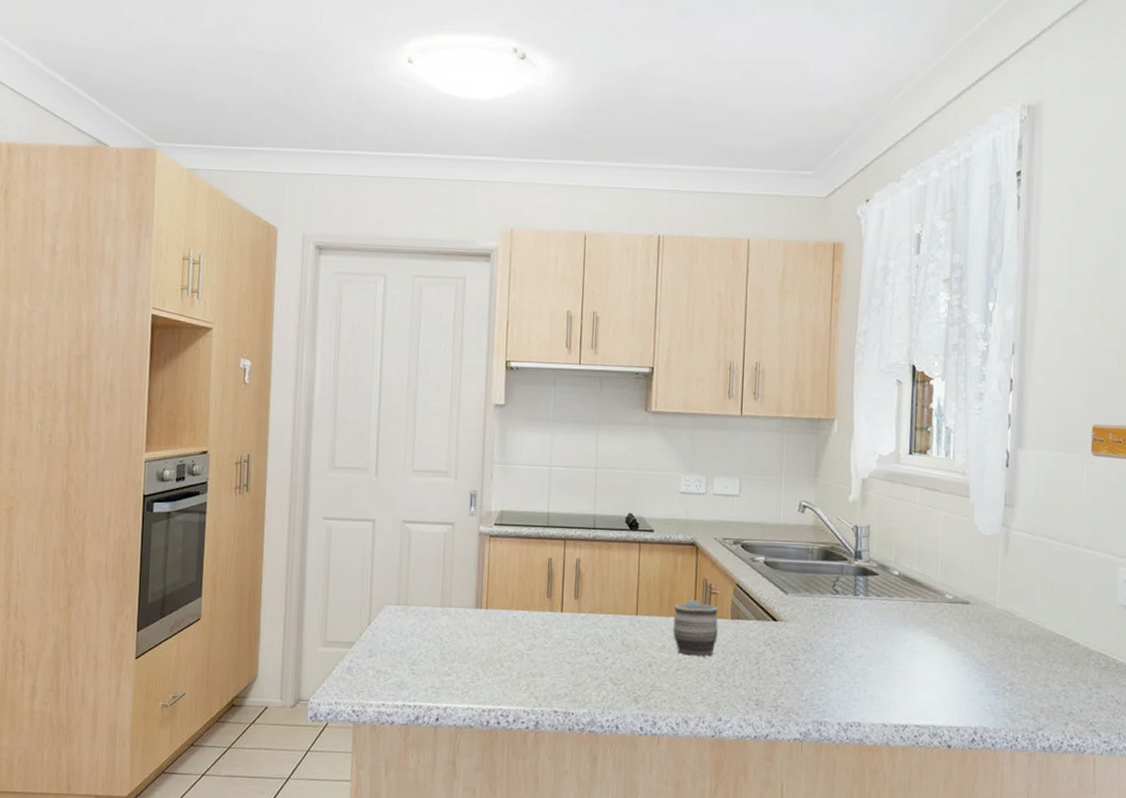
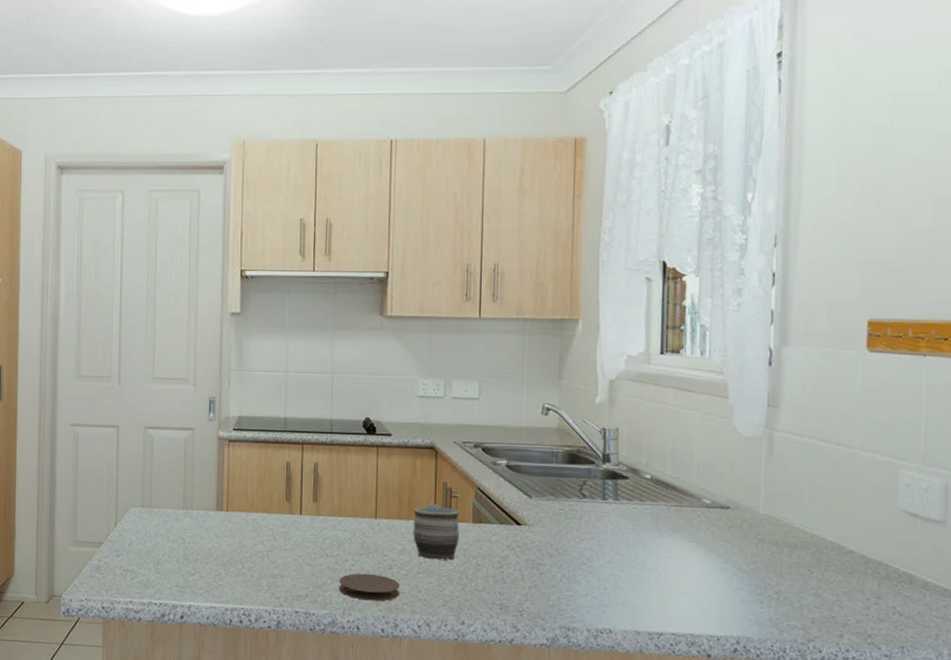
coaster: none [598,671,660,699] -> present [338,573,400,601]

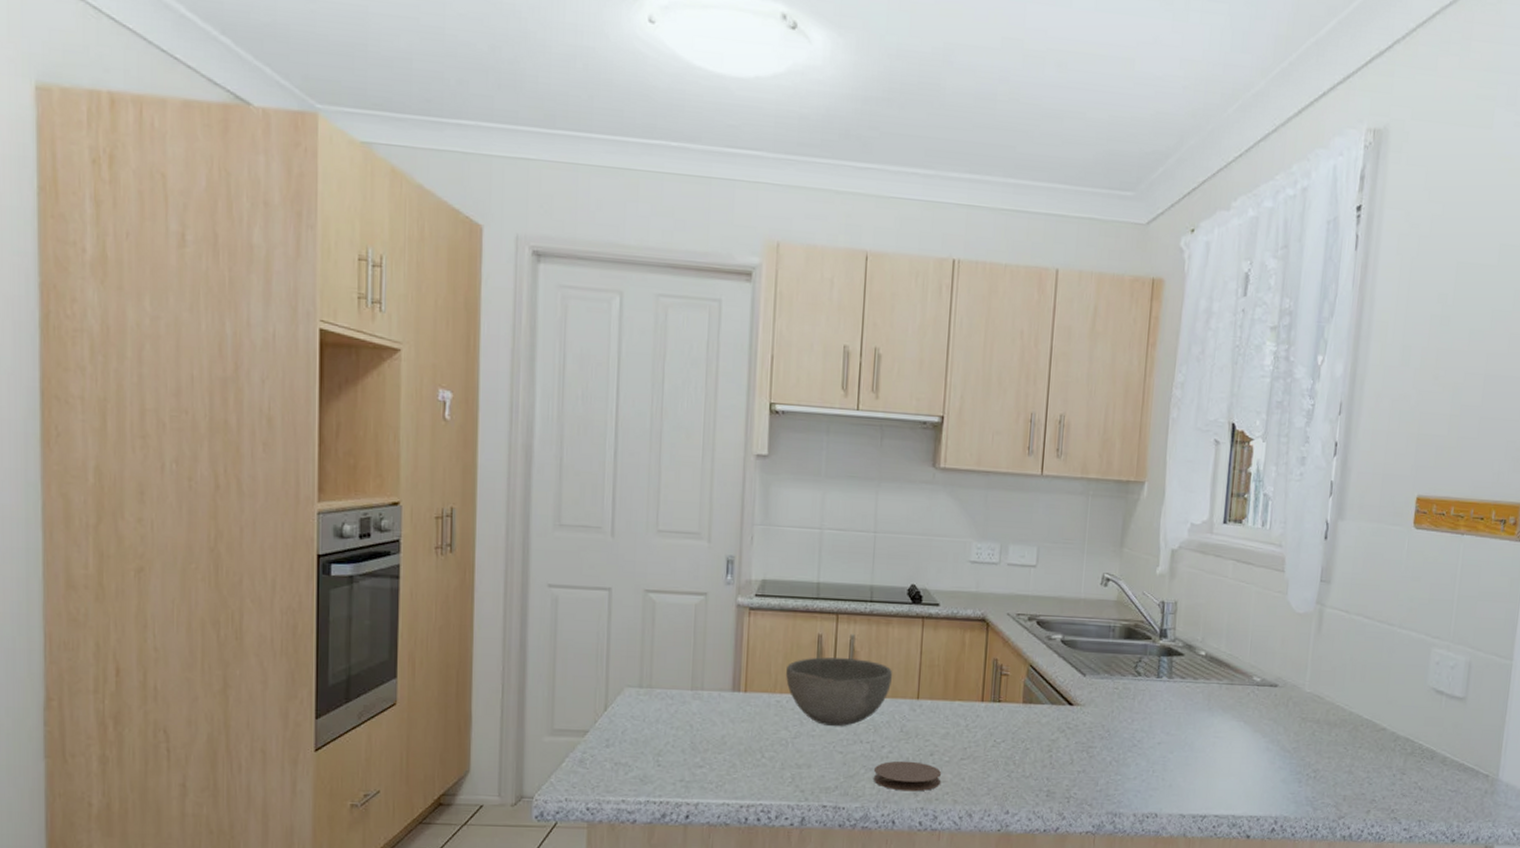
bowl: none [260,481,353,542] -> present [785,657,893,727]
mug: present [413,503,459,560] -> none [958,681,1009,745]

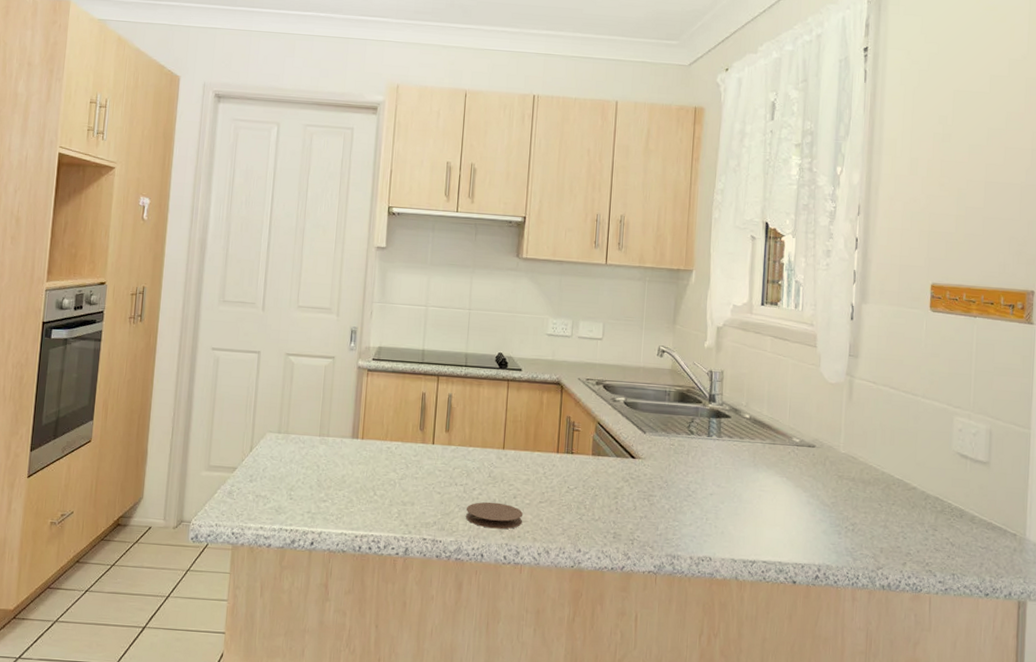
bowl: present [785,657,893,727] -> none [395,411,483,471]

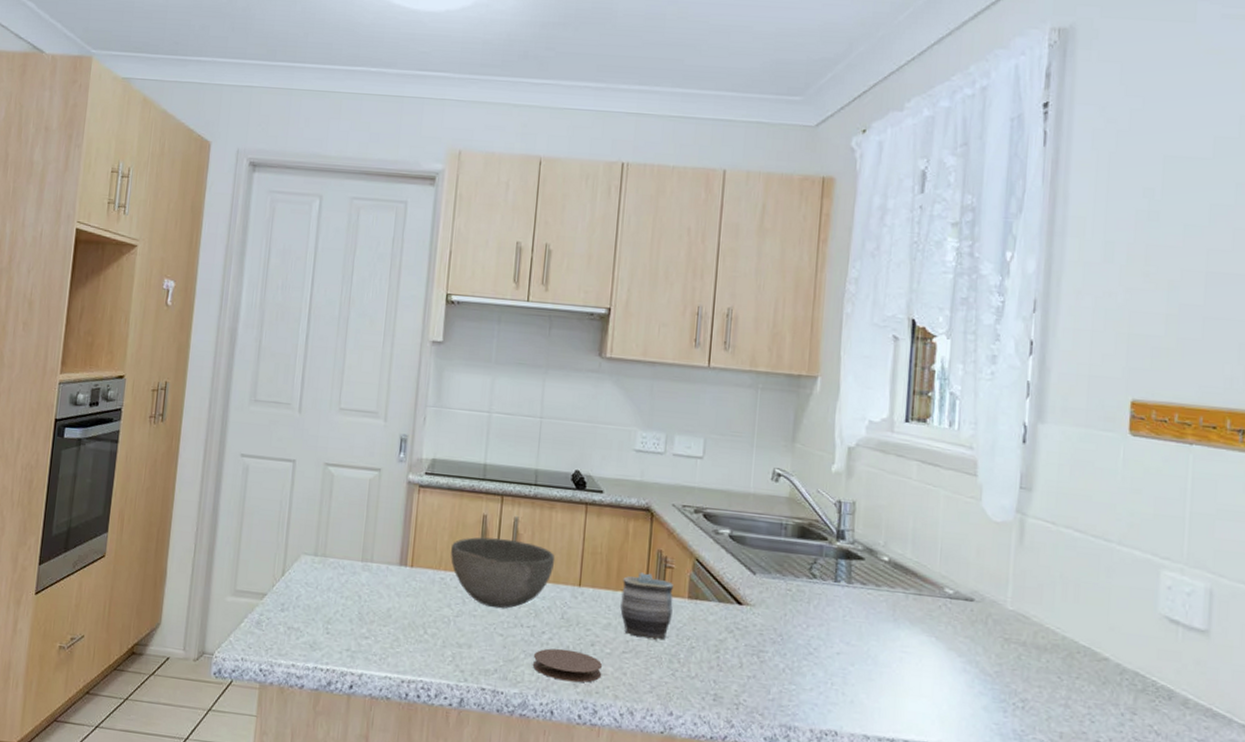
bowl: none [395,411,483,471] -> present [450,537,555,609]
mug: none [537,435,580,491] -> present [620,572,673,640]

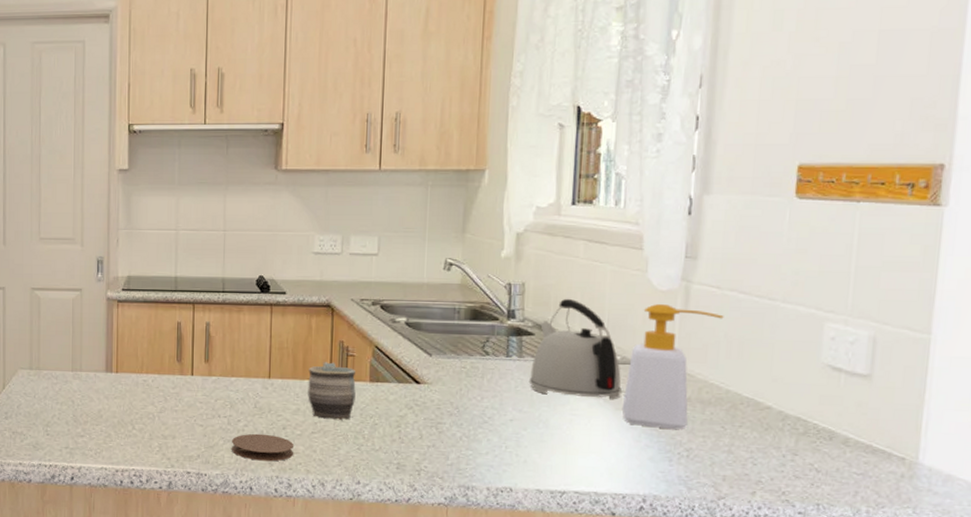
bowl: present [450,537,555,609] -> none [150,342,246,403]
kettle: none [857,522,954,639] -> present [528,298,622,400]
soap bottle: none [954,536,1059,678] -> present [621,304,724,430]

